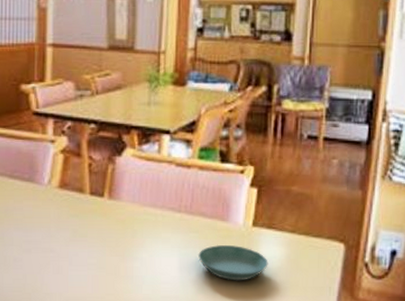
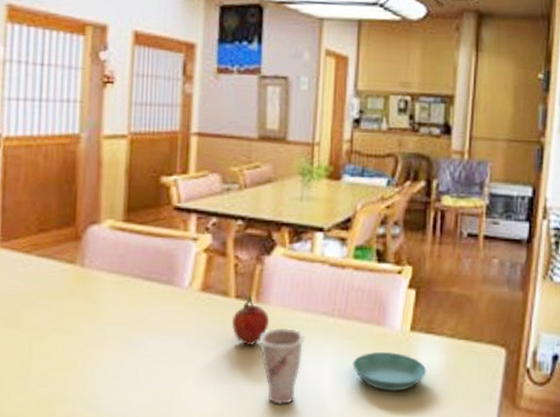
fruit: none [87,192,122,238] -> present [231,295,270,346]
cup: none [112,221,154,290] -> present [259,327,305,404]

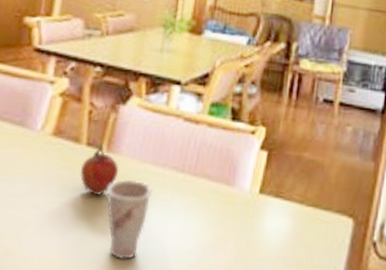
saucer: present [352,351,427,391] -> none [198,211,273,255]

